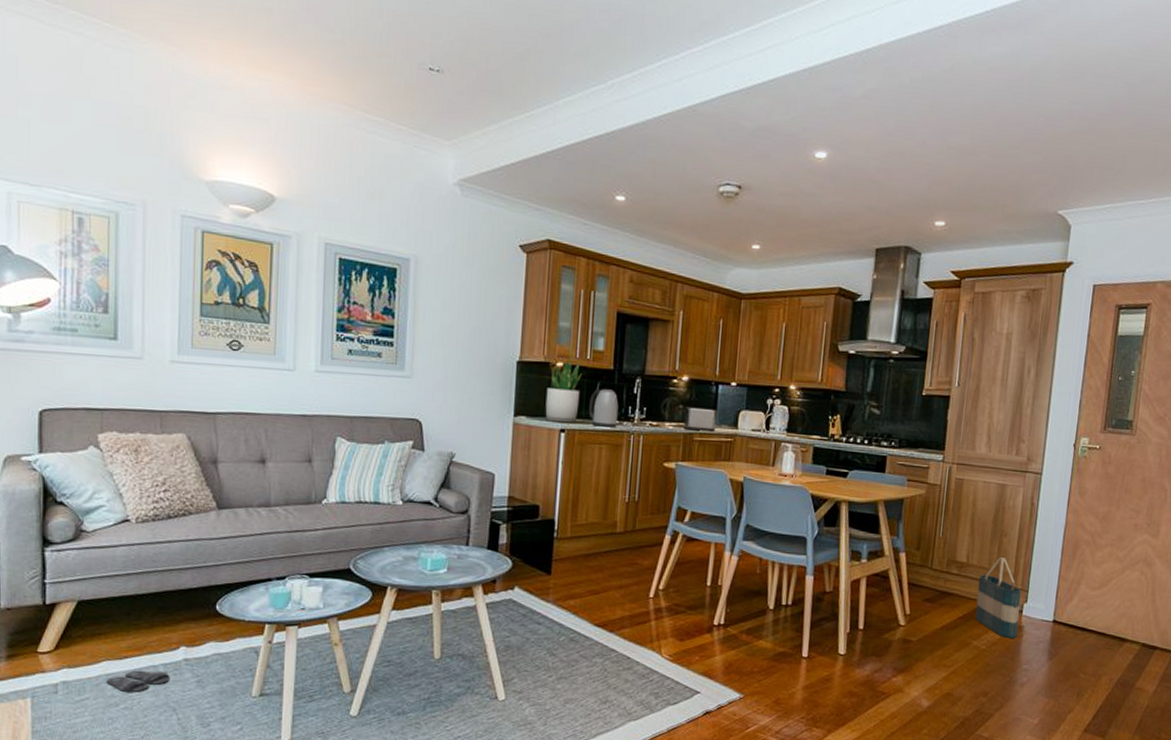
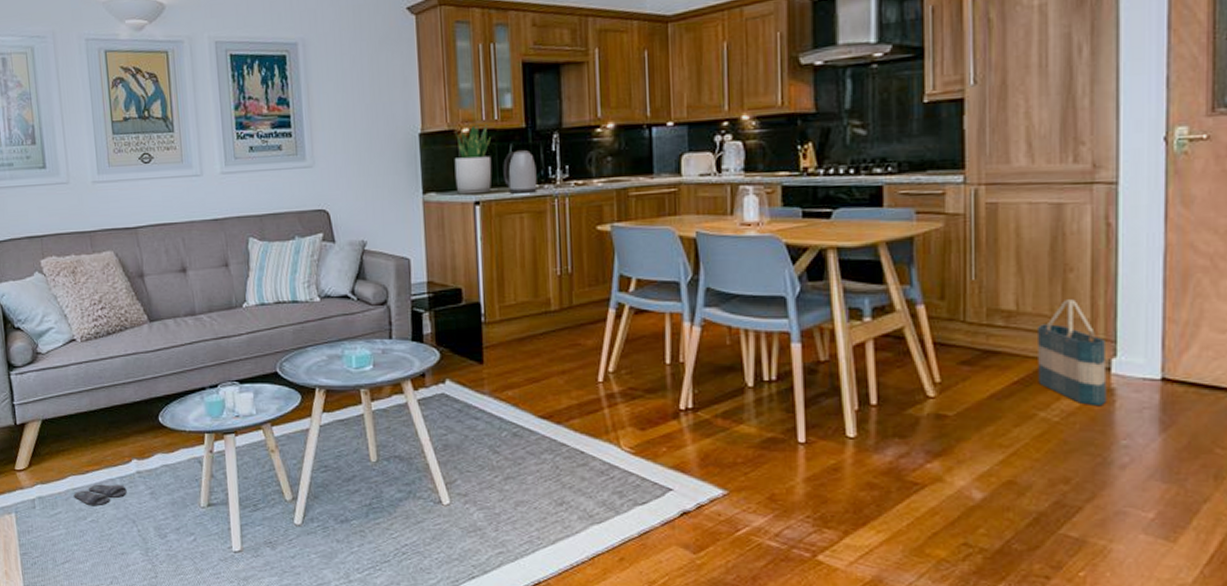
toaster: present [682,407,718,432] -> none [611,156,655,185]

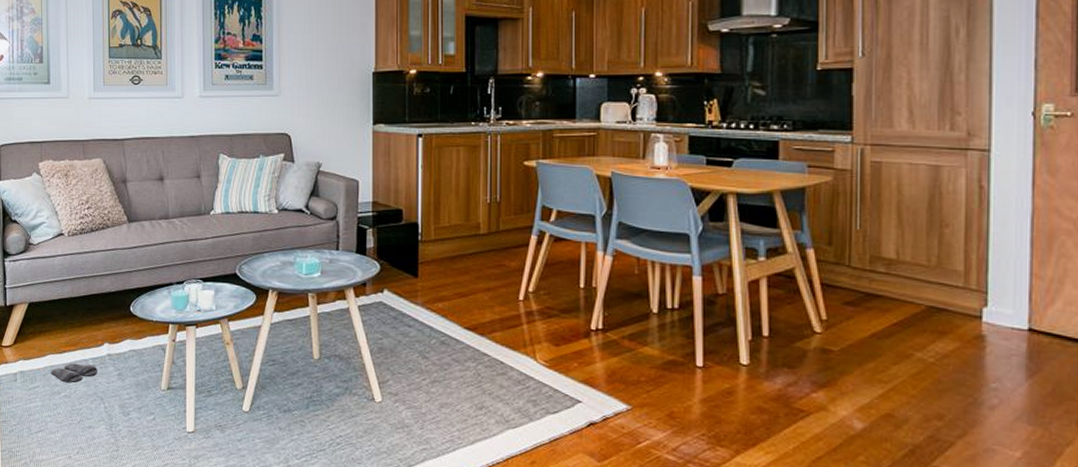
planter: present [454,124,492,195] -> none [402,66,434,128]
kettle: present [503,149,538,194] -> none [444,91,473,129]
tote bag: present [1038,299,1107,407] -> none [915,252,979,351]

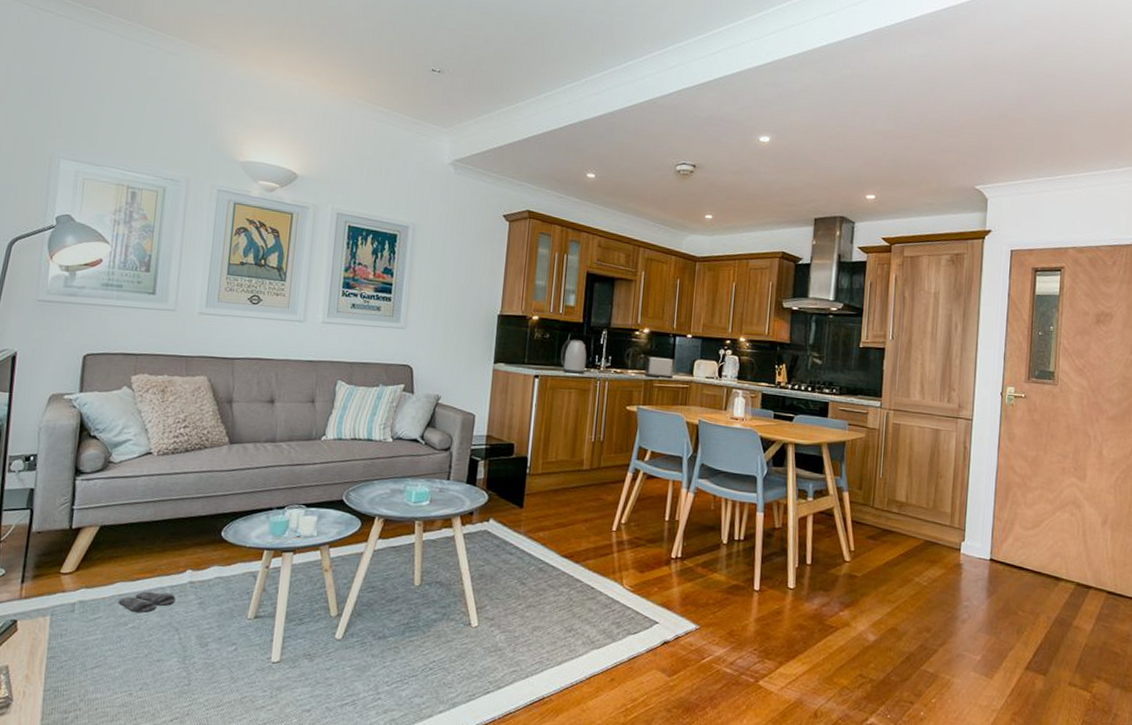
kettle: none [444,91,473,129] -> present [560,339,587,374]
toaster: none [539,103,577,127] -> present [643,356,675,379]

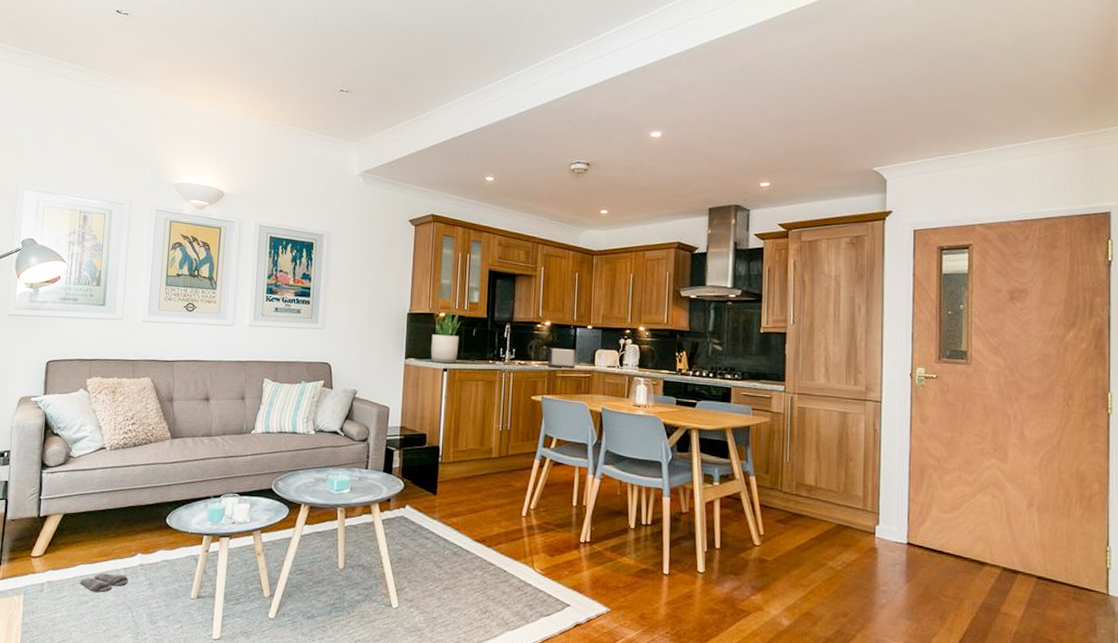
planter: none [521,314,554,370] -> present [431,311,460,364]
kettle: present [560,339,587,374] -> none [467,333,492,367]

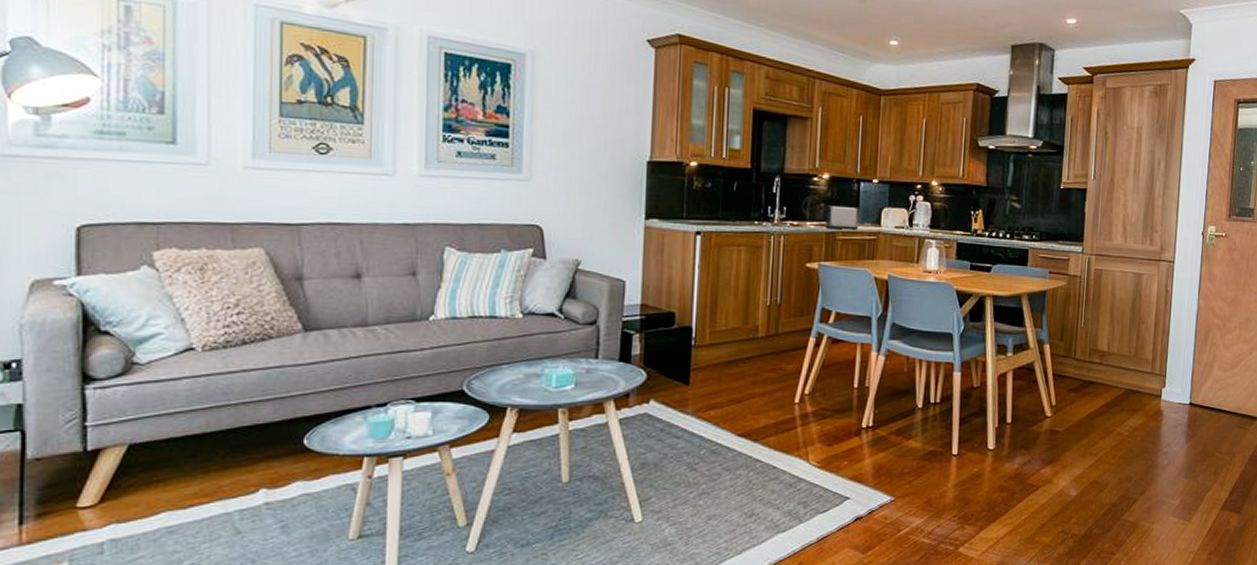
slippers: present [80,573,128,593] -> none [166,519,247,547]
planter: present [431,311,460,364] -> none [679,159,717,225]

